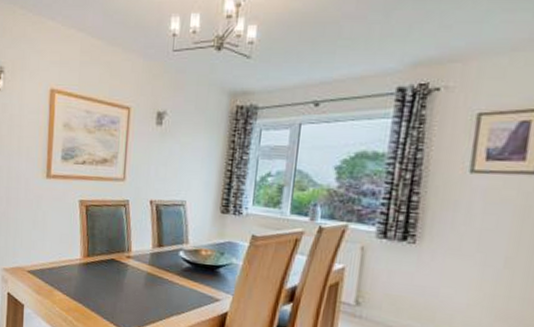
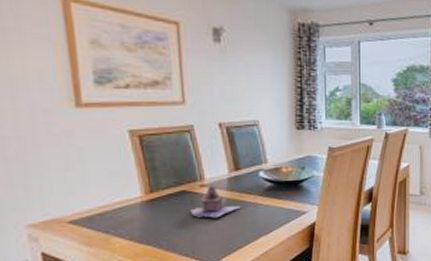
teapot: none [115,258,159,290] -> present [190,186,241,218]

